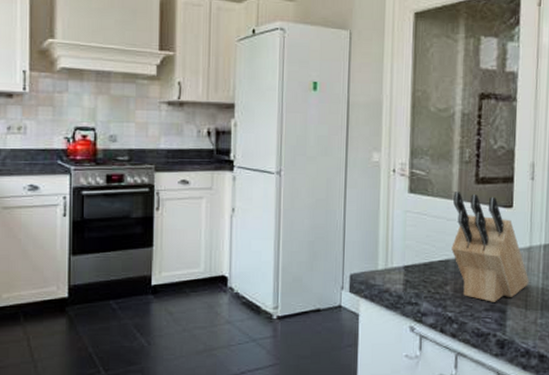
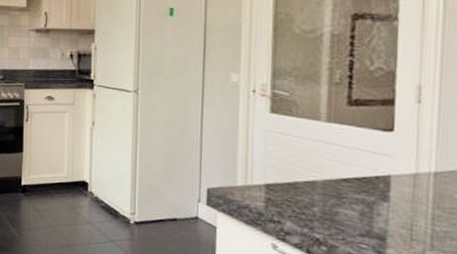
knife block: present [451,192,529,302] -> none [319,113,415,228]

